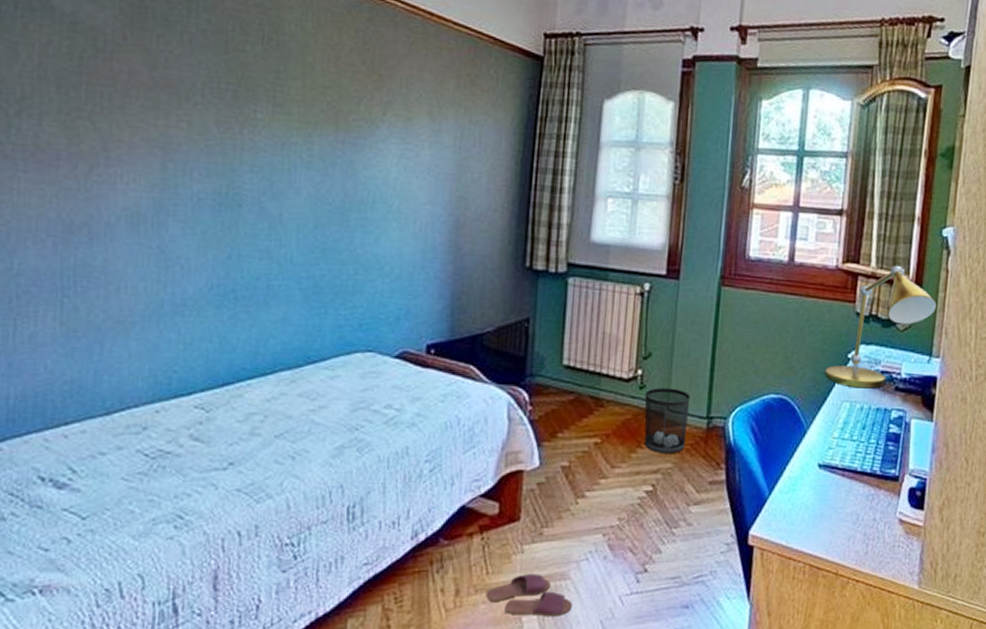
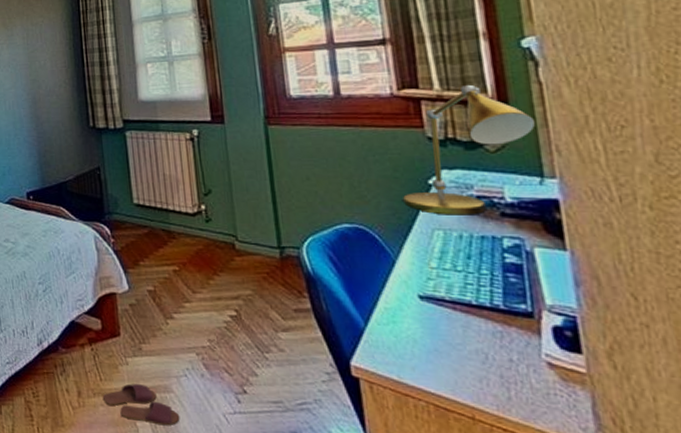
waste bin: present [644,388,691,454] -> none [212,221,261,282]

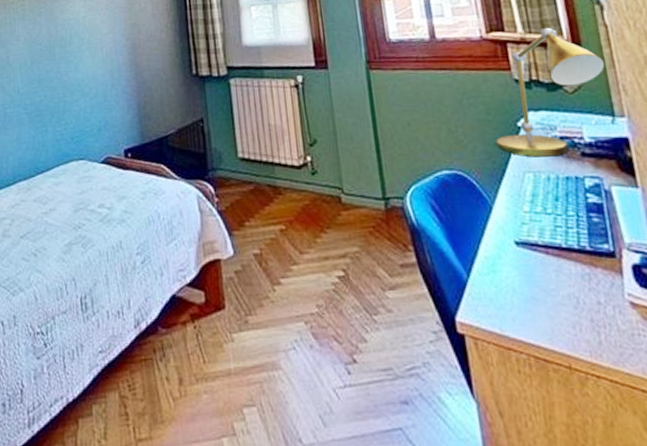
slippers: present [102,383,180,425] -> none [206,363,289,408]

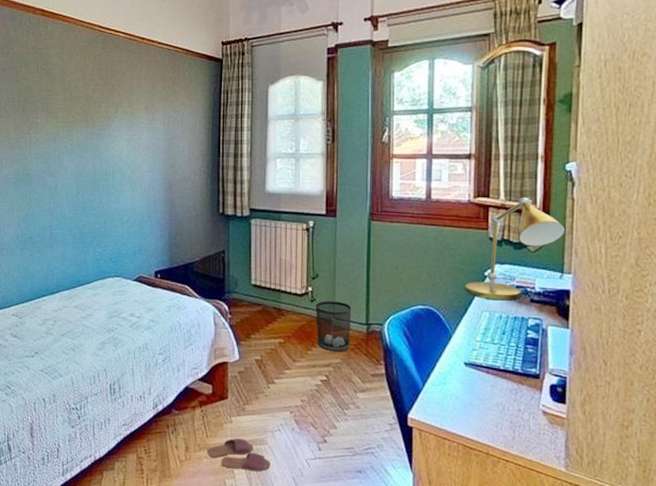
slippers: none [206,363,289,408] -> present [207,438,271,471]
waste bin: none [318,172,368,238] -> present [315,301,352,352]

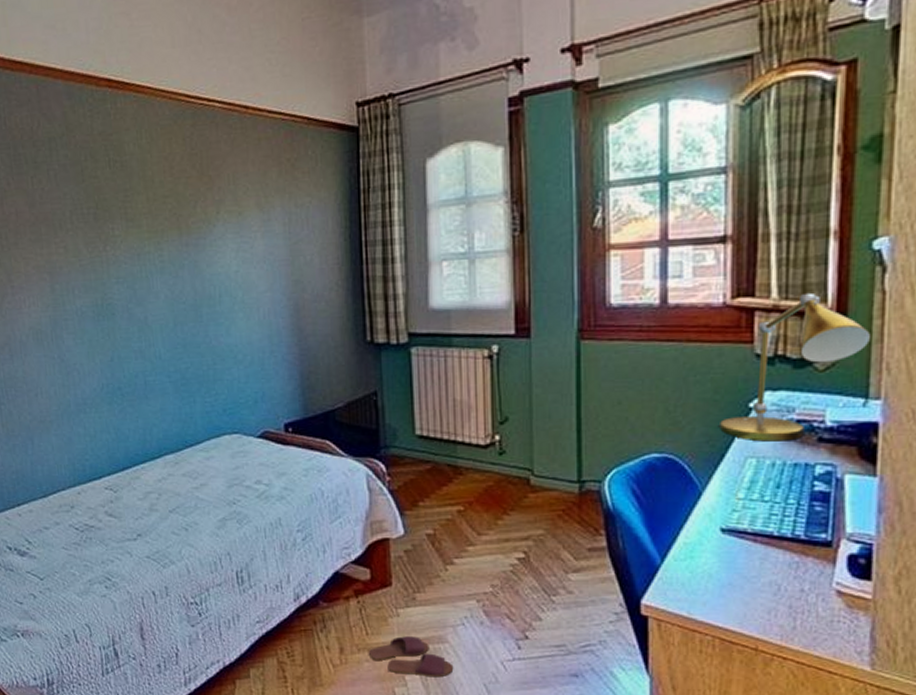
waste bin: present [315,301,352,352] -> none [506,452,557,521]

